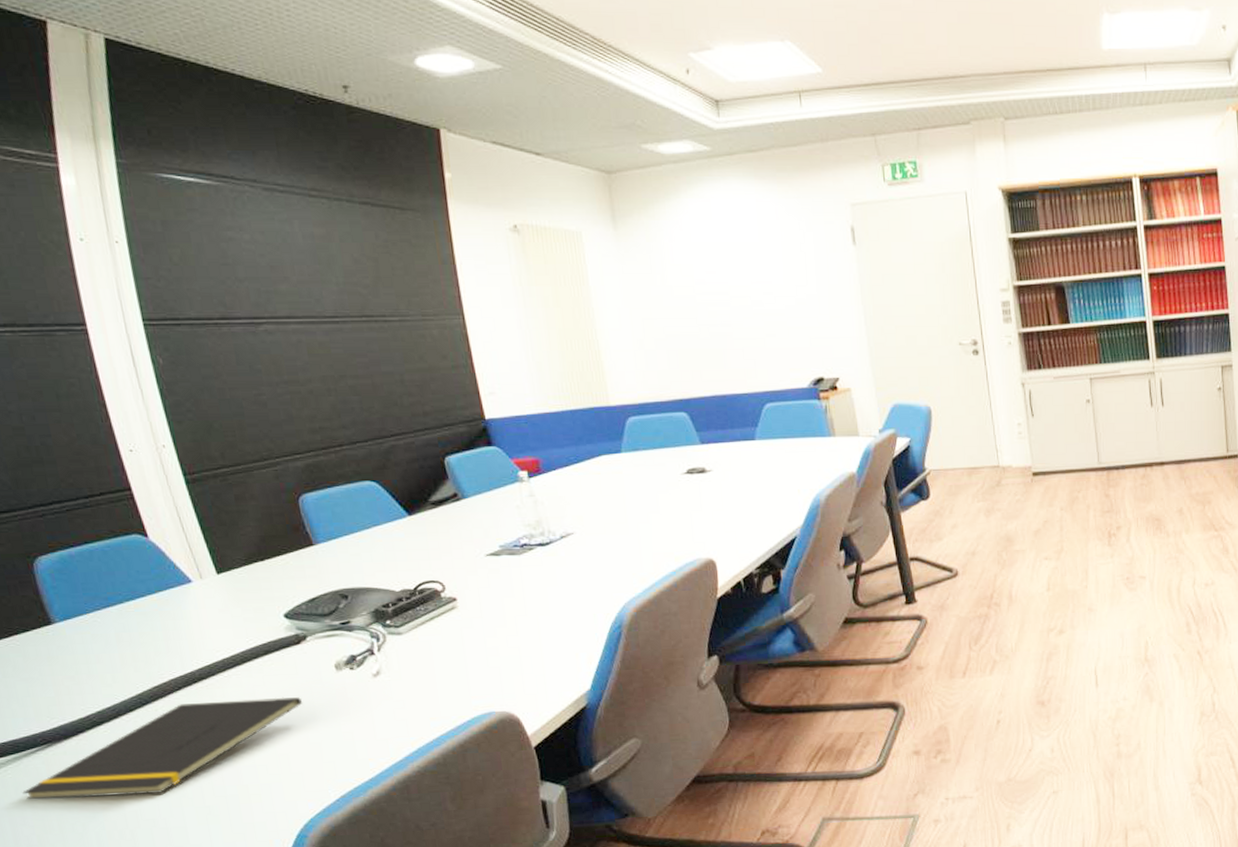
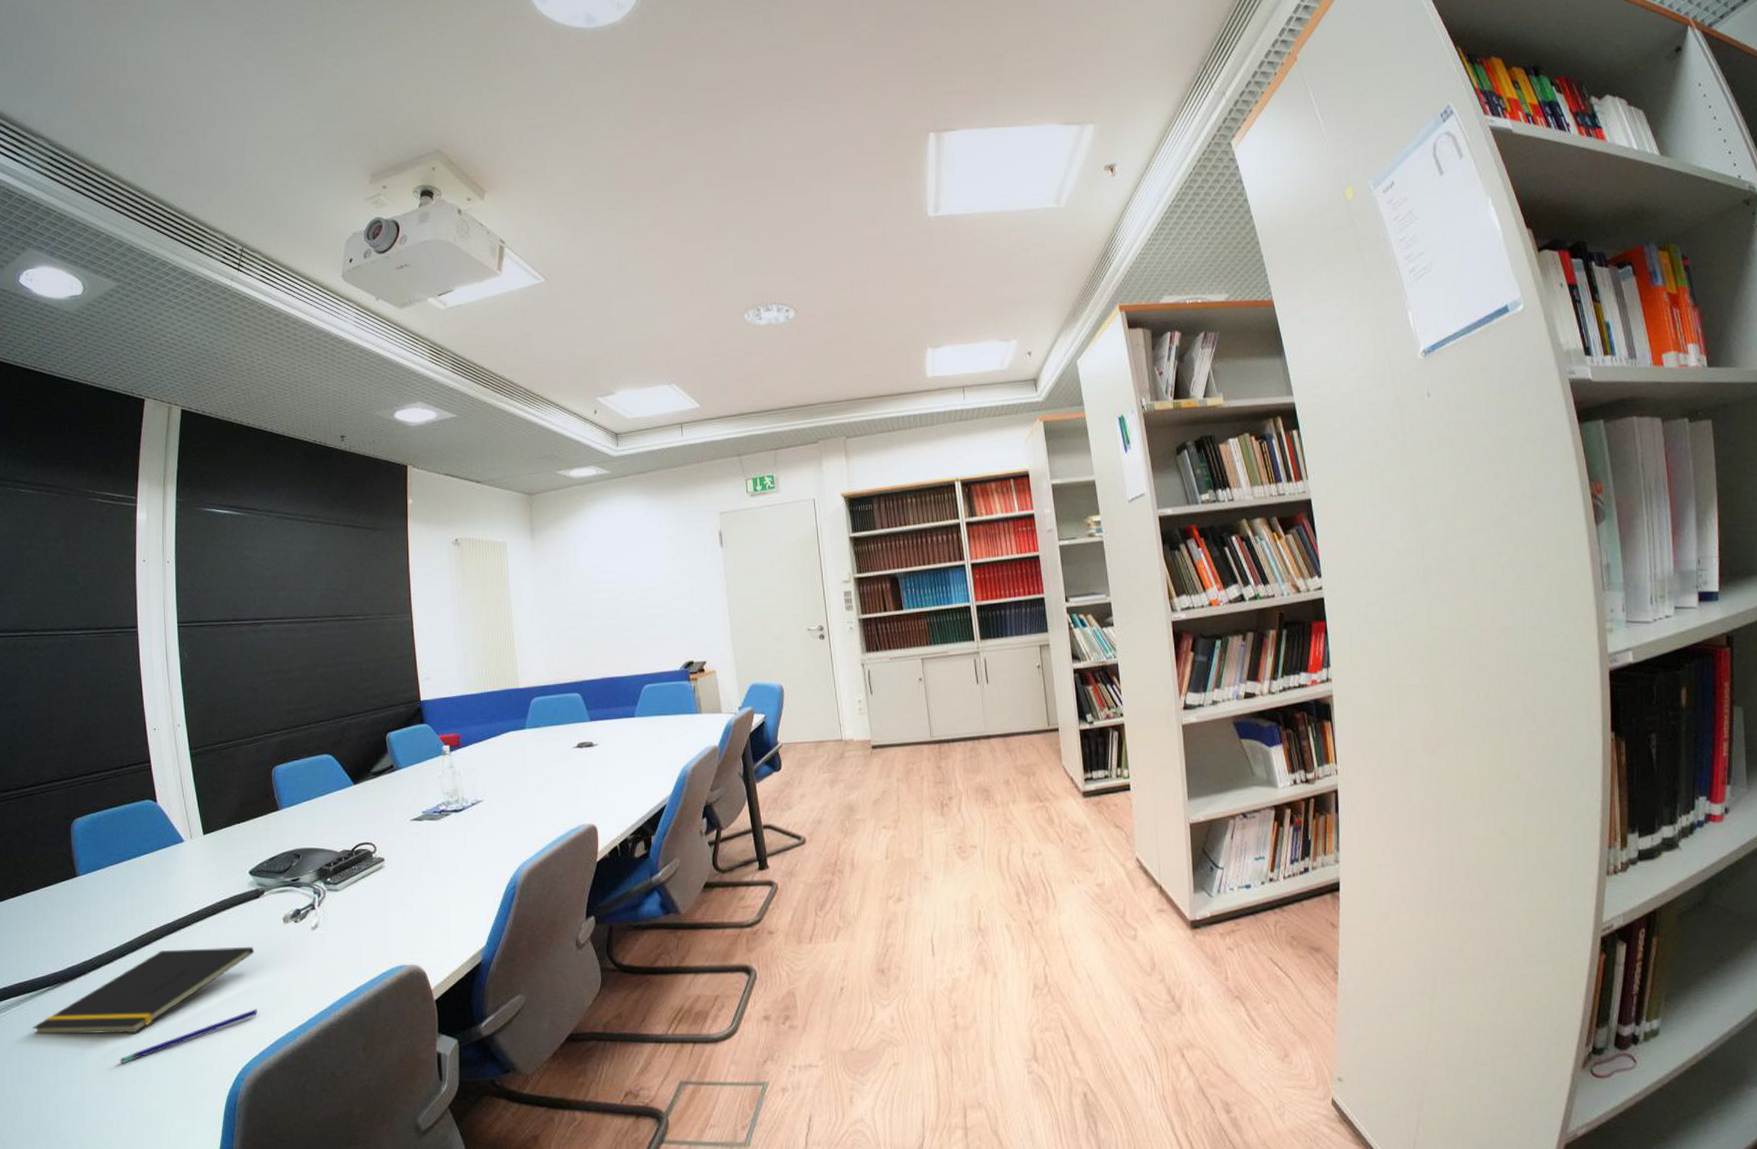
pen: none [145,763,316,826] -> present [120,1009,258,1063]

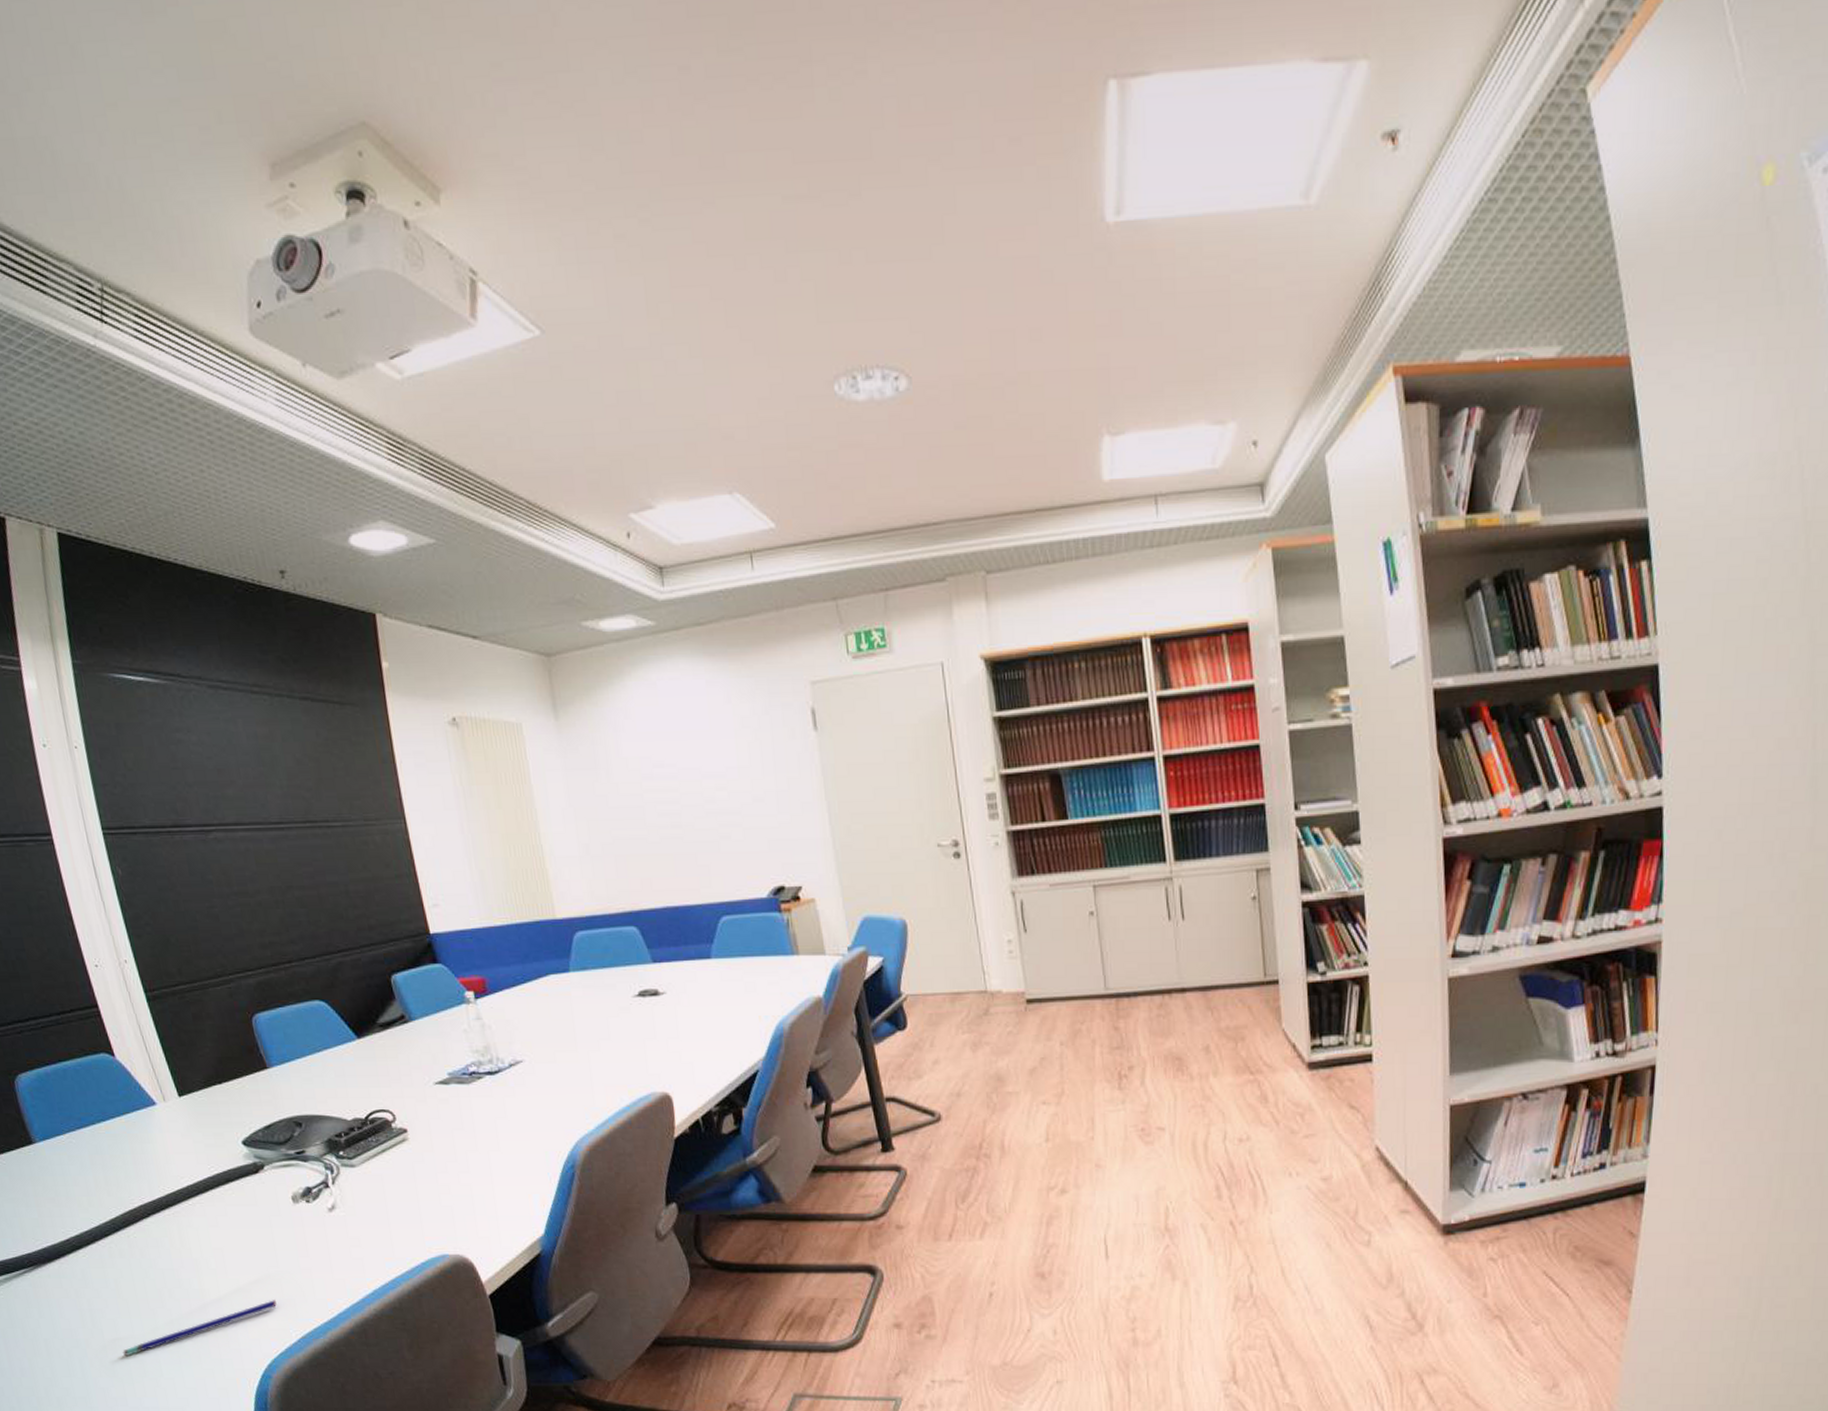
notepad: present [32,946,255,1035] -> none [13,1228,263,1324]

